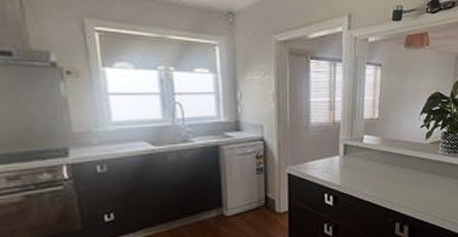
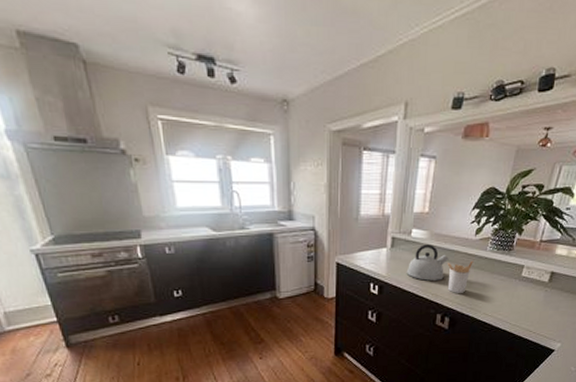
kettle: none [361,150,402,188] -> present [406,244,449,281]
utensil holder: none [401,164,427,201] -> present [447,260,473,294]

